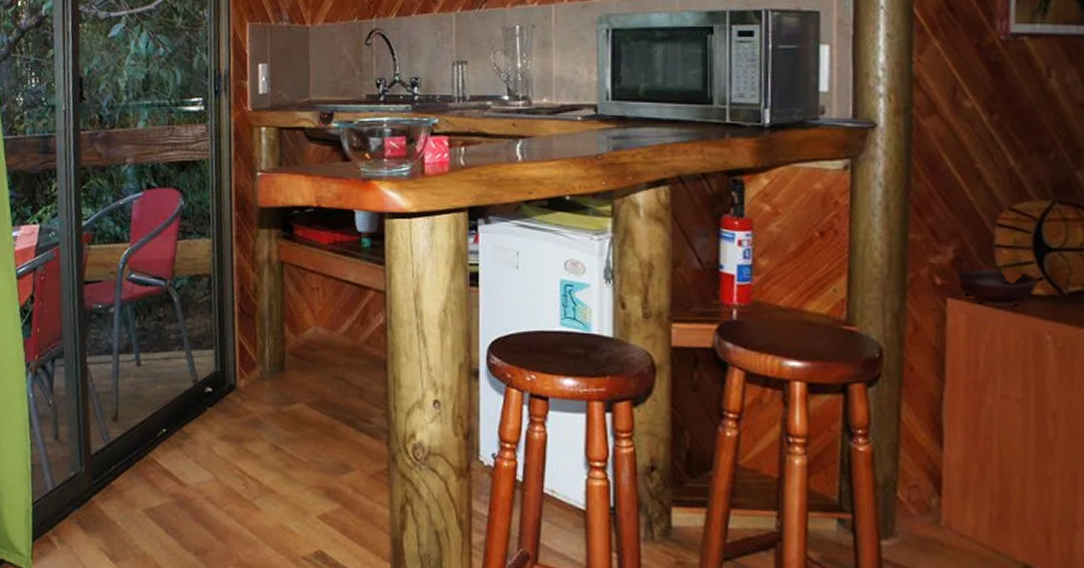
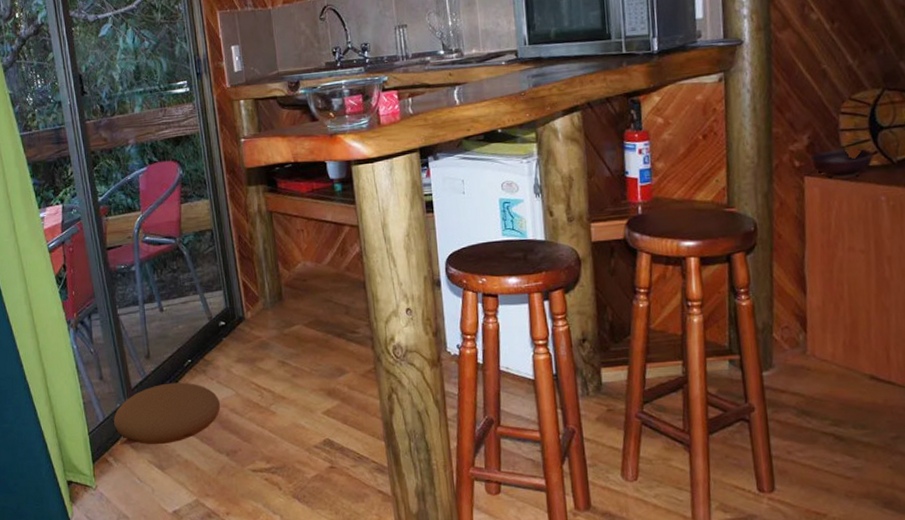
cushion: none [64,454,195,530] -> present [114,382,221,445]

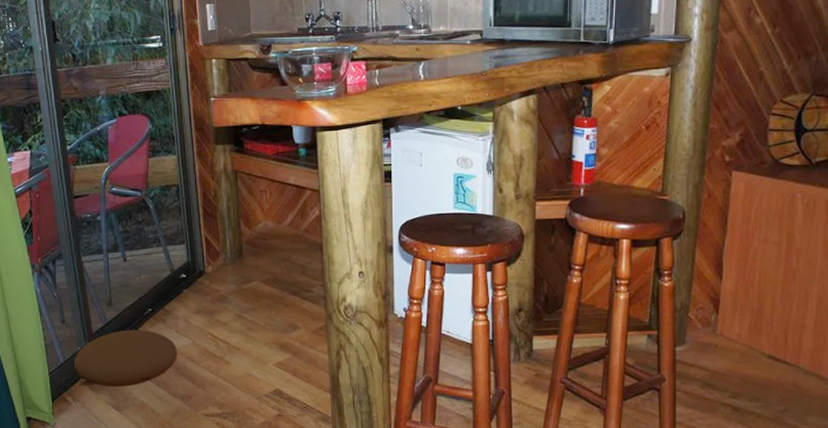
bowl: present [812,148,873,178] -> none [741,148,795,175]

